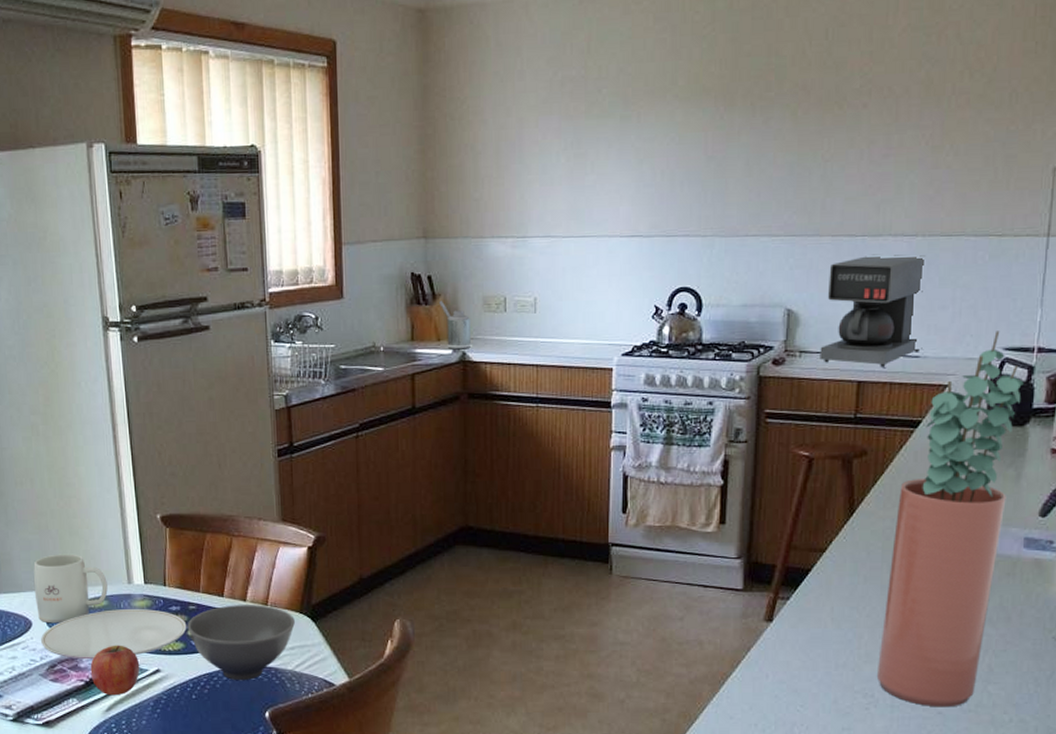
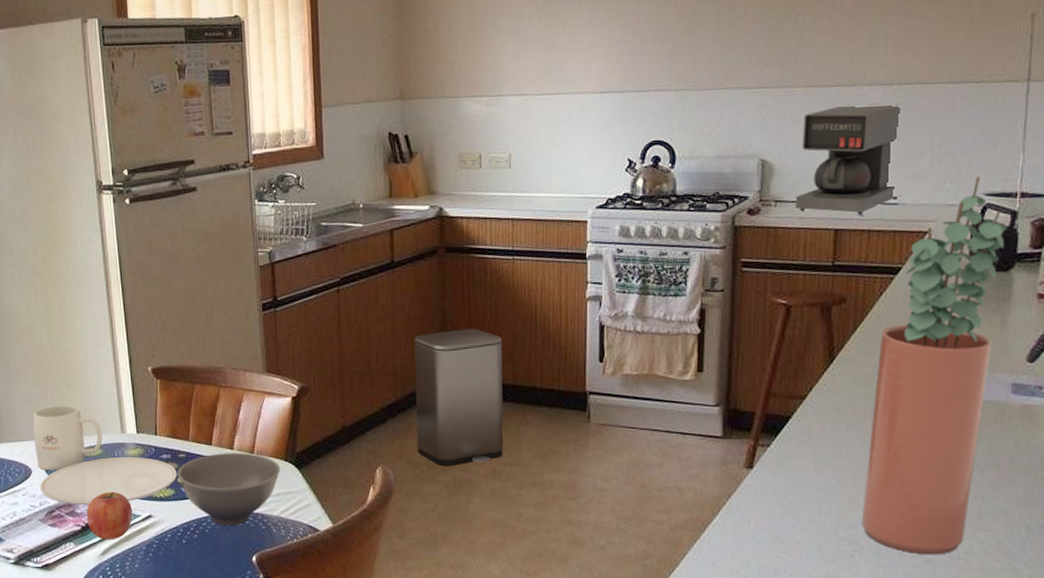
pedal bin: none [435,478,525,619] -> present [414,329,504,467]
soap dispenser: present [439,300,471,350] -> none [416,158,447,206]

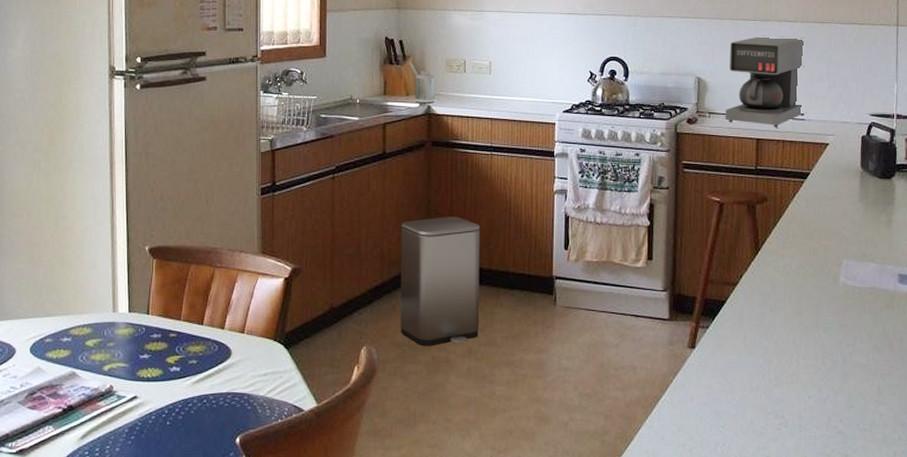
mug: present [33,405,103,471] -> none [21,283,93,351]
plate: present [40,457,177,506] -> none [23,337,166,387]
fruit: present [86,491,133,540] -> none [69,372,118,423]
bowl: present [177,453,280,525] -> none [166,333,269,406]
soap dispenser: none [416,158,447,206] -> present [409,61,435,104]
vase: present [861,177,1007,555] -> none [785,100,888,427]

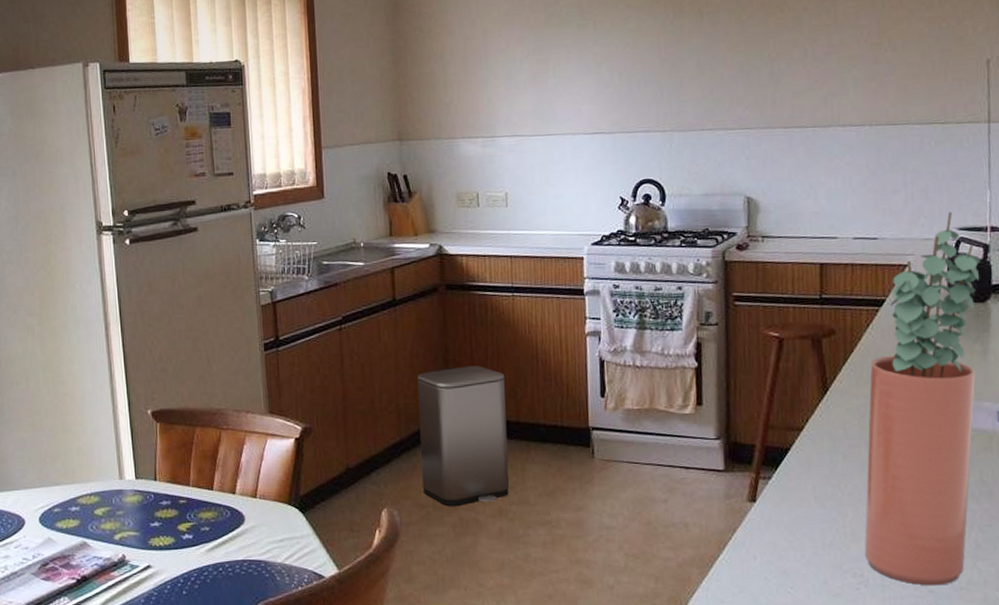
soap dispenser: present [409,61,435,104] -> none [415,197,447,244]
coffee maker: present [725,35,807,128] -> none [781,143,880,250]
vase: none [785,100,888,427] -> present [864,212,981,586]

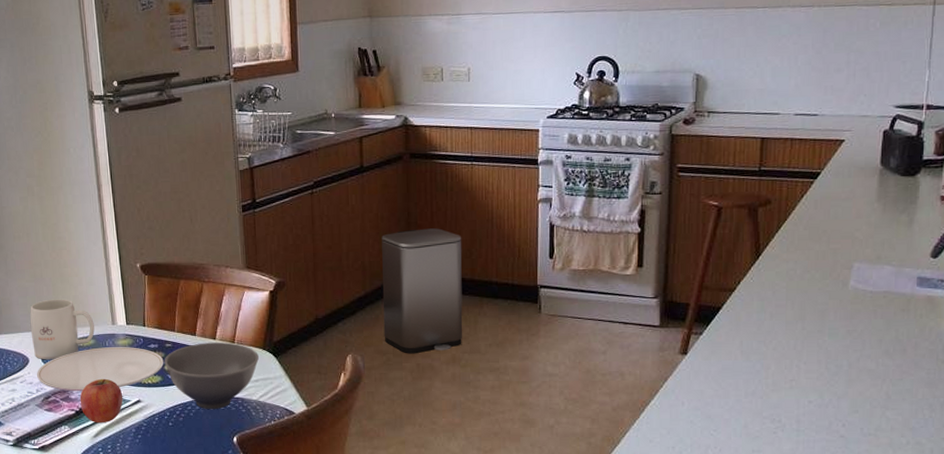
mug: none [27,451,100,521] -> present [30,299,95,360]
plate: none [34,504,177,557] -> present [37,347,164,392]
fruit: none [82,541,131,594] -> present [80,378,123,423]
bowl: none [177,497,284,574] -> present [164,342,259,409]
vase: present [864,212,981,586] -> none [783,90,914,431]

